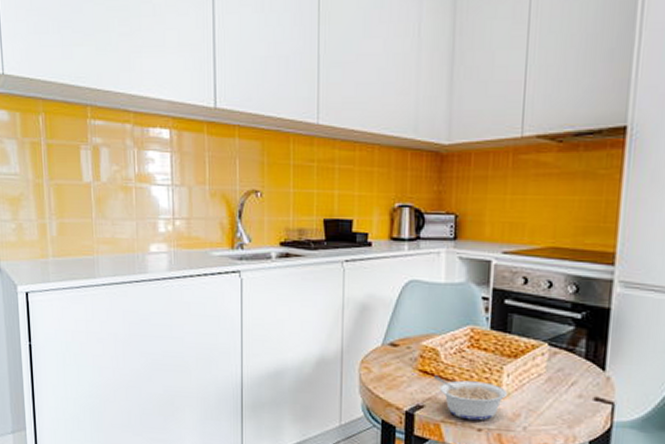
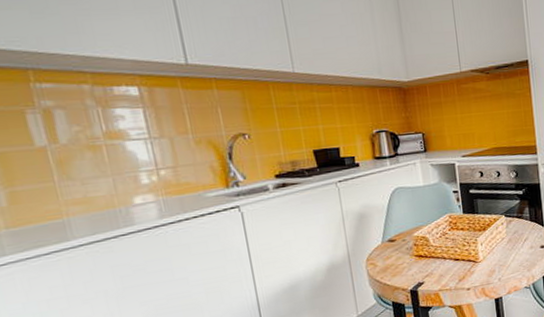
legume: present [433,375,508,421] -> none [427,252,484,284]

